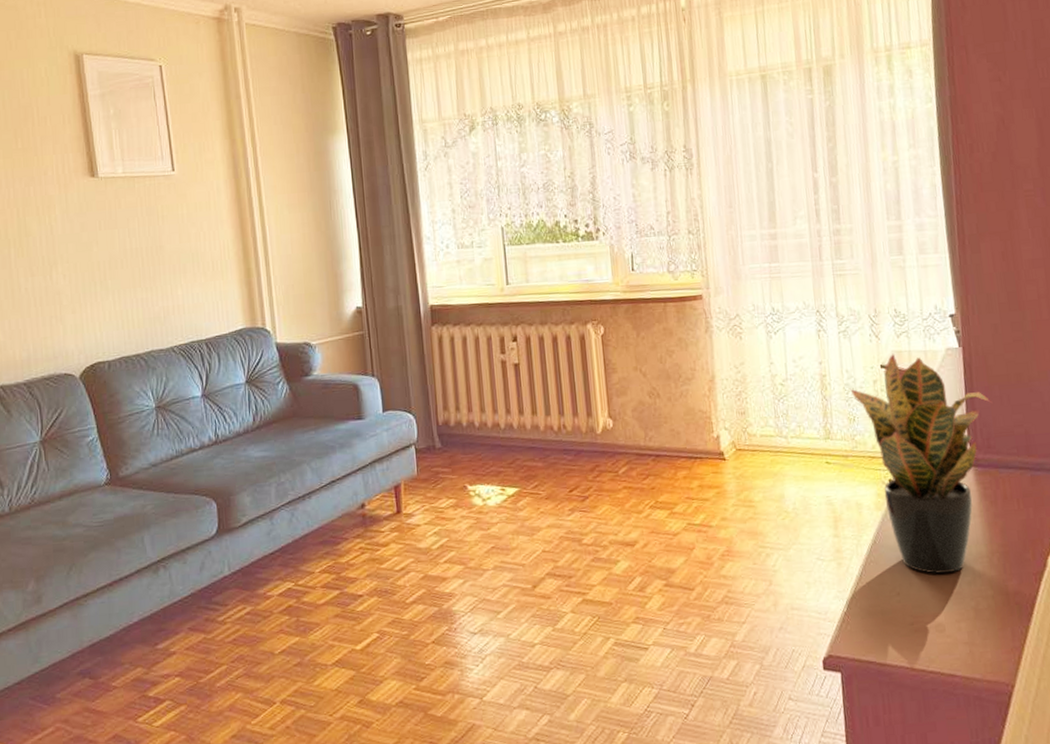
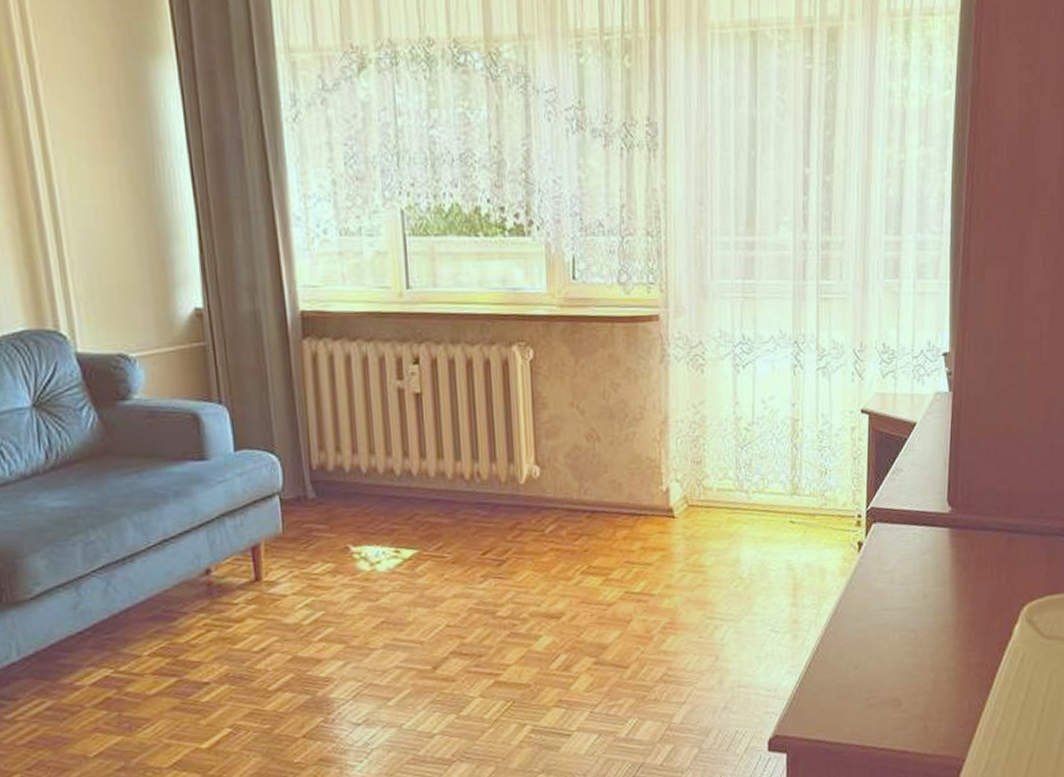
potted plant: present [850,353,993,574] -> none [824,396,978,645]

